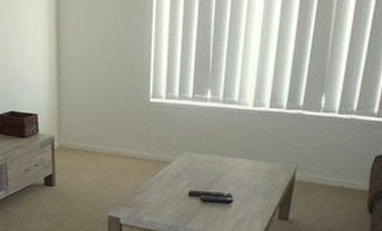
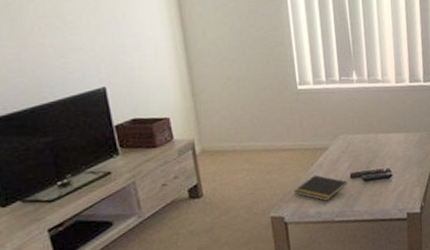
notepad: none [132,186,185,213] -> present [294,175,348,201]

